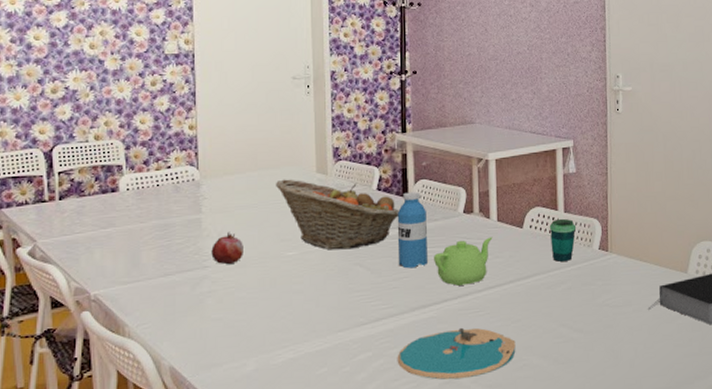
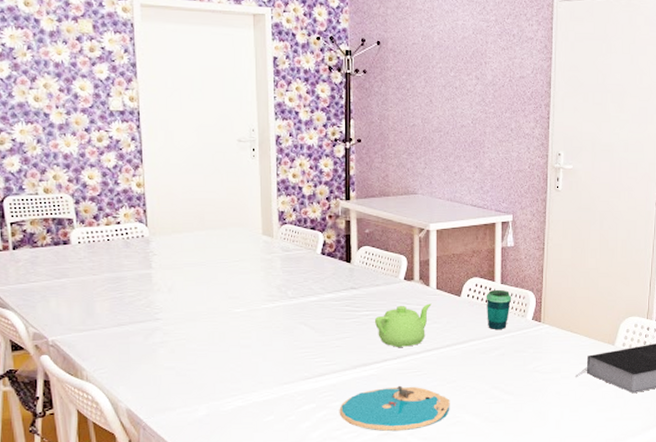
fruit: present [211,231,243,265] -> none [162,287,193,318]
fruit basket: present [276,179,399,250] -> none [223,240,343,309]
water bottle: present [397,192,427,269] -> none [340,258,369,329]

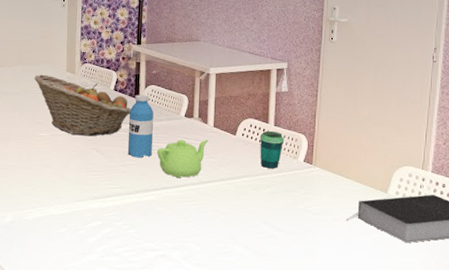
fruit basket: none [223,240,343,309] -> present [35,74,131,136]
plate: present [339,385,450,432] -> none [121,212,222,255]
water bottle: none [340,258,369,329] -> present [128,94,154,158]

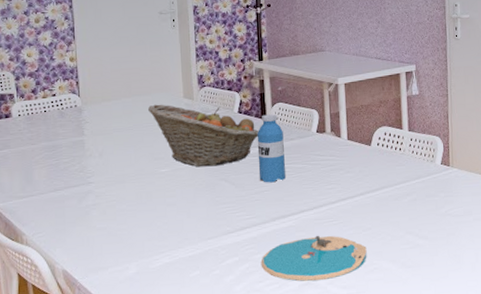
plate: none [121,212,222,255] -> present [261,235,367,282]
teapot: present [157,139,209,178] -> none [291,154,344,198]
cup: present [259,130,285,168] -> none [395,136,420,176]

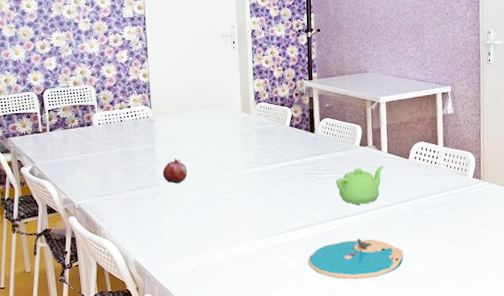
fruit: none [94,151,122,181] -> present [163,158,187,184]
fruit basket: present [148,104,259,167] -> none [211,117,308,174]
water bottle: present [257,114,285,183] -> none [306,128,331,190]
teapot: none [291,154,344,198] -> present [336,166,384,205]

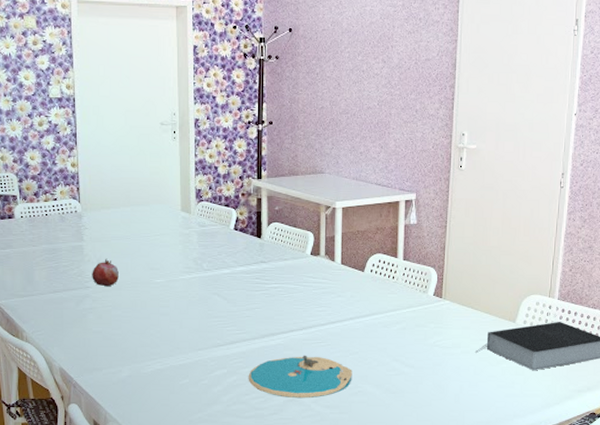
teapot: present [336,166,384,205] -> none [283,278,336,319]

